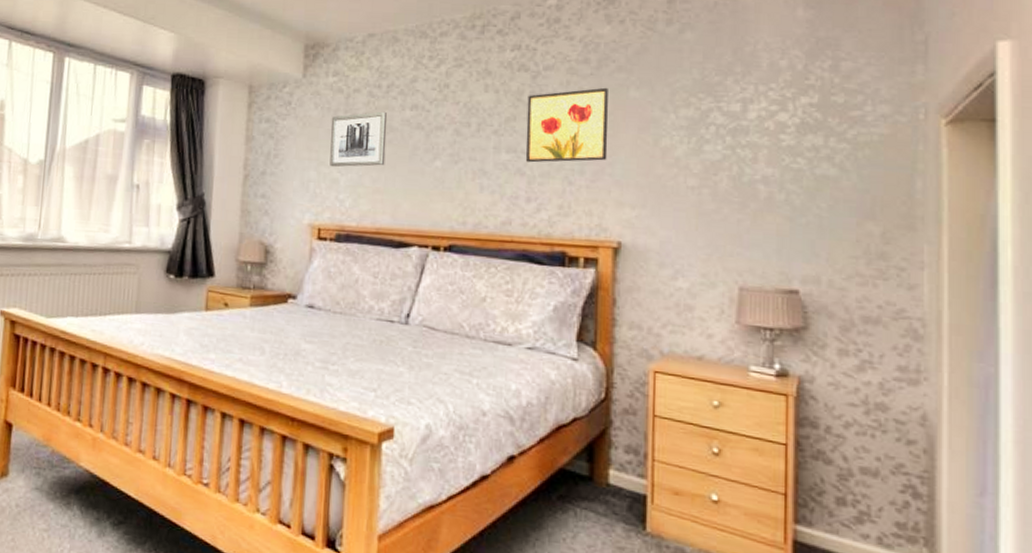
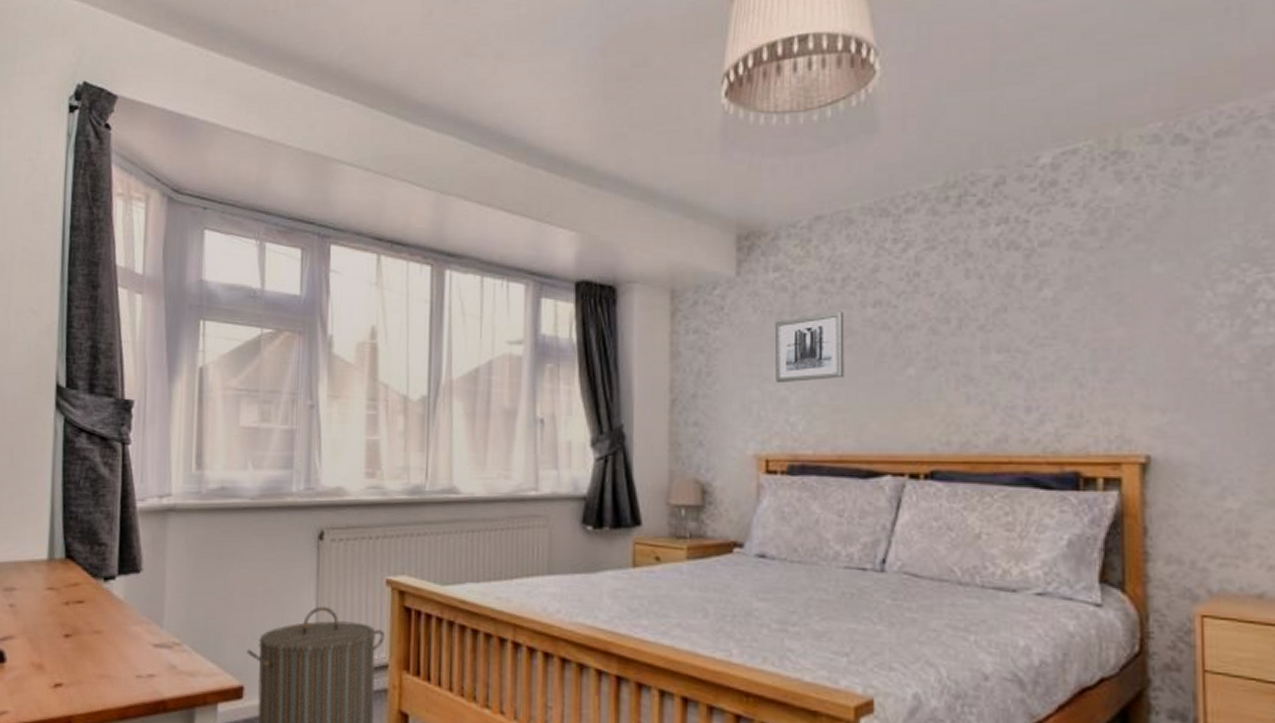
wall art: present [525,87,608,163] -> none [1020,263,1127,363]

